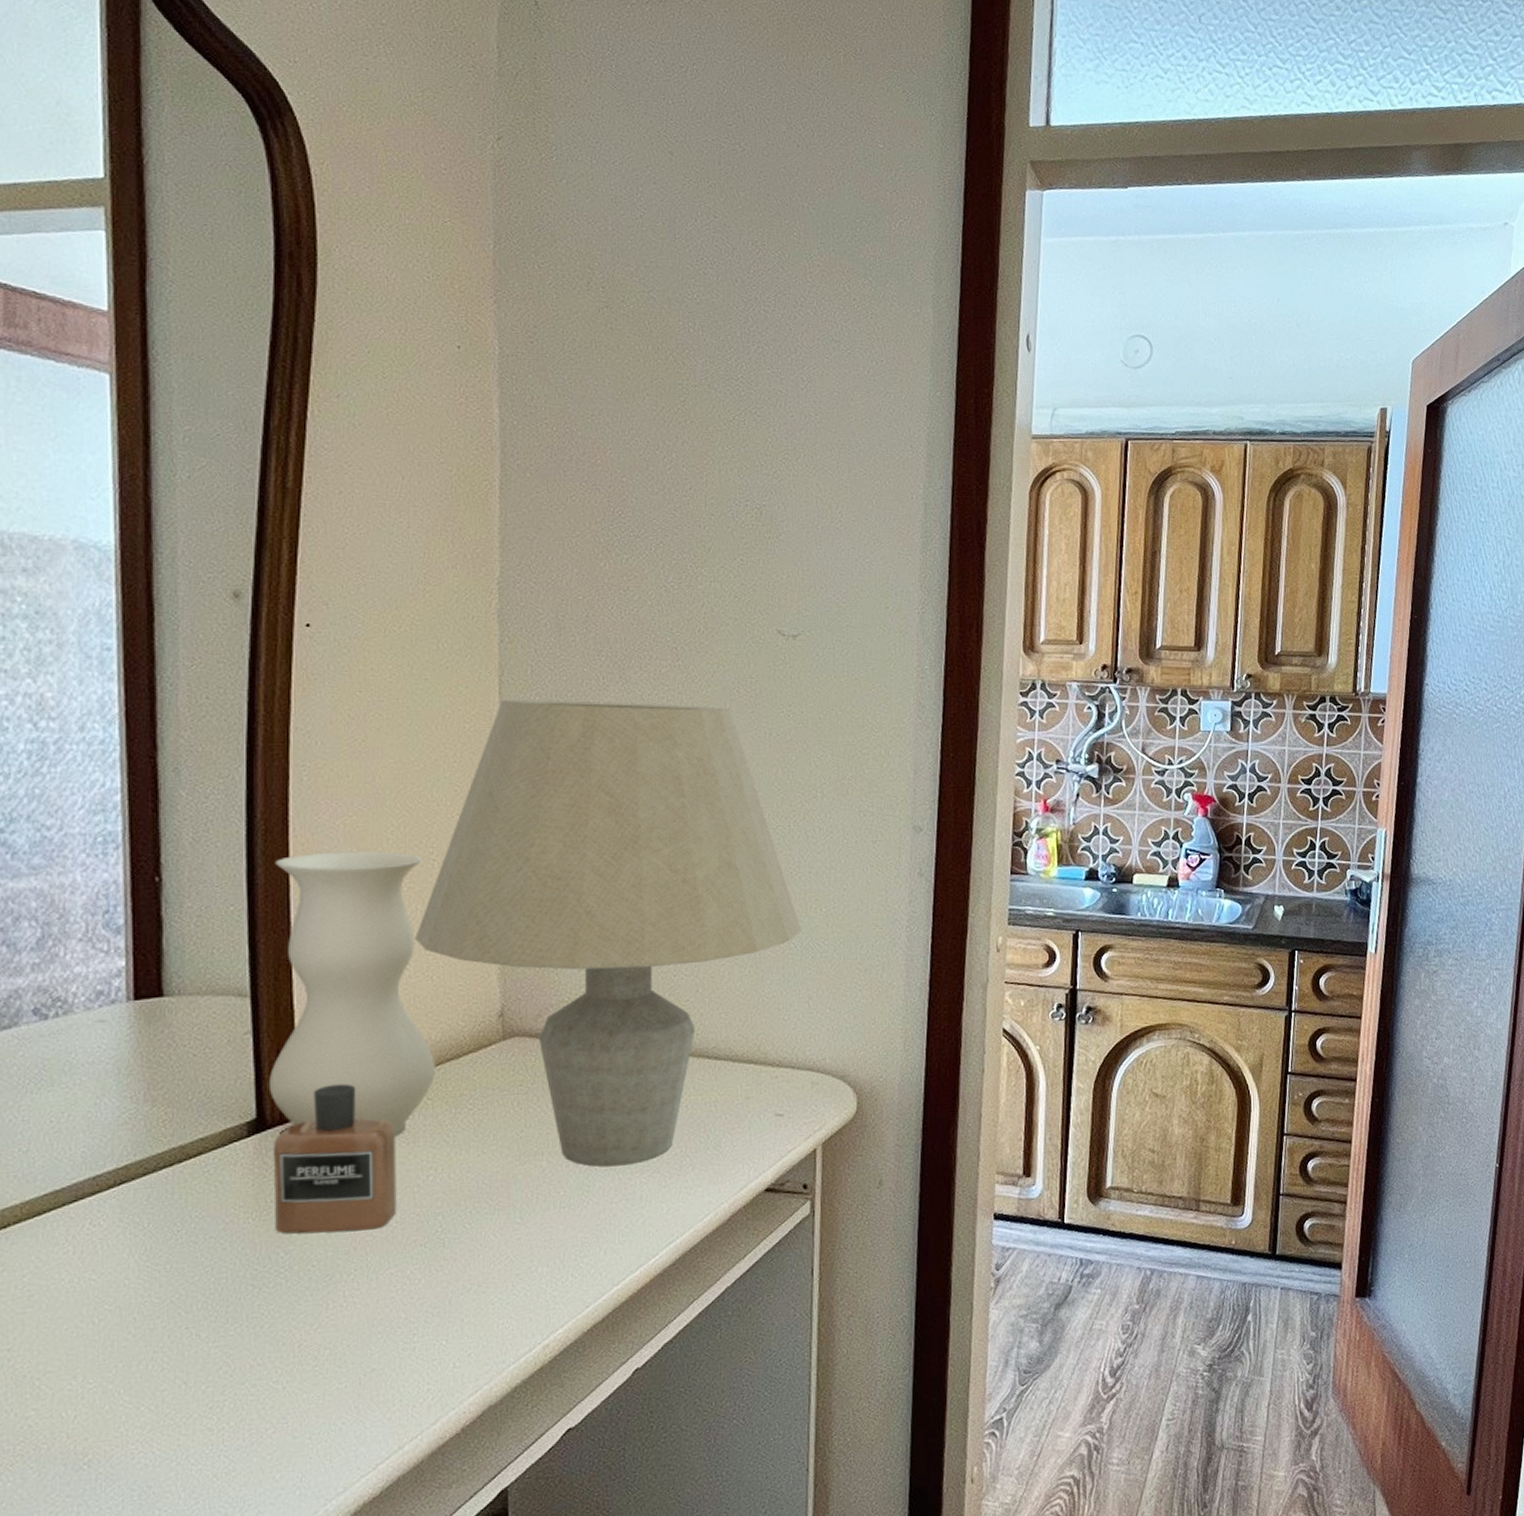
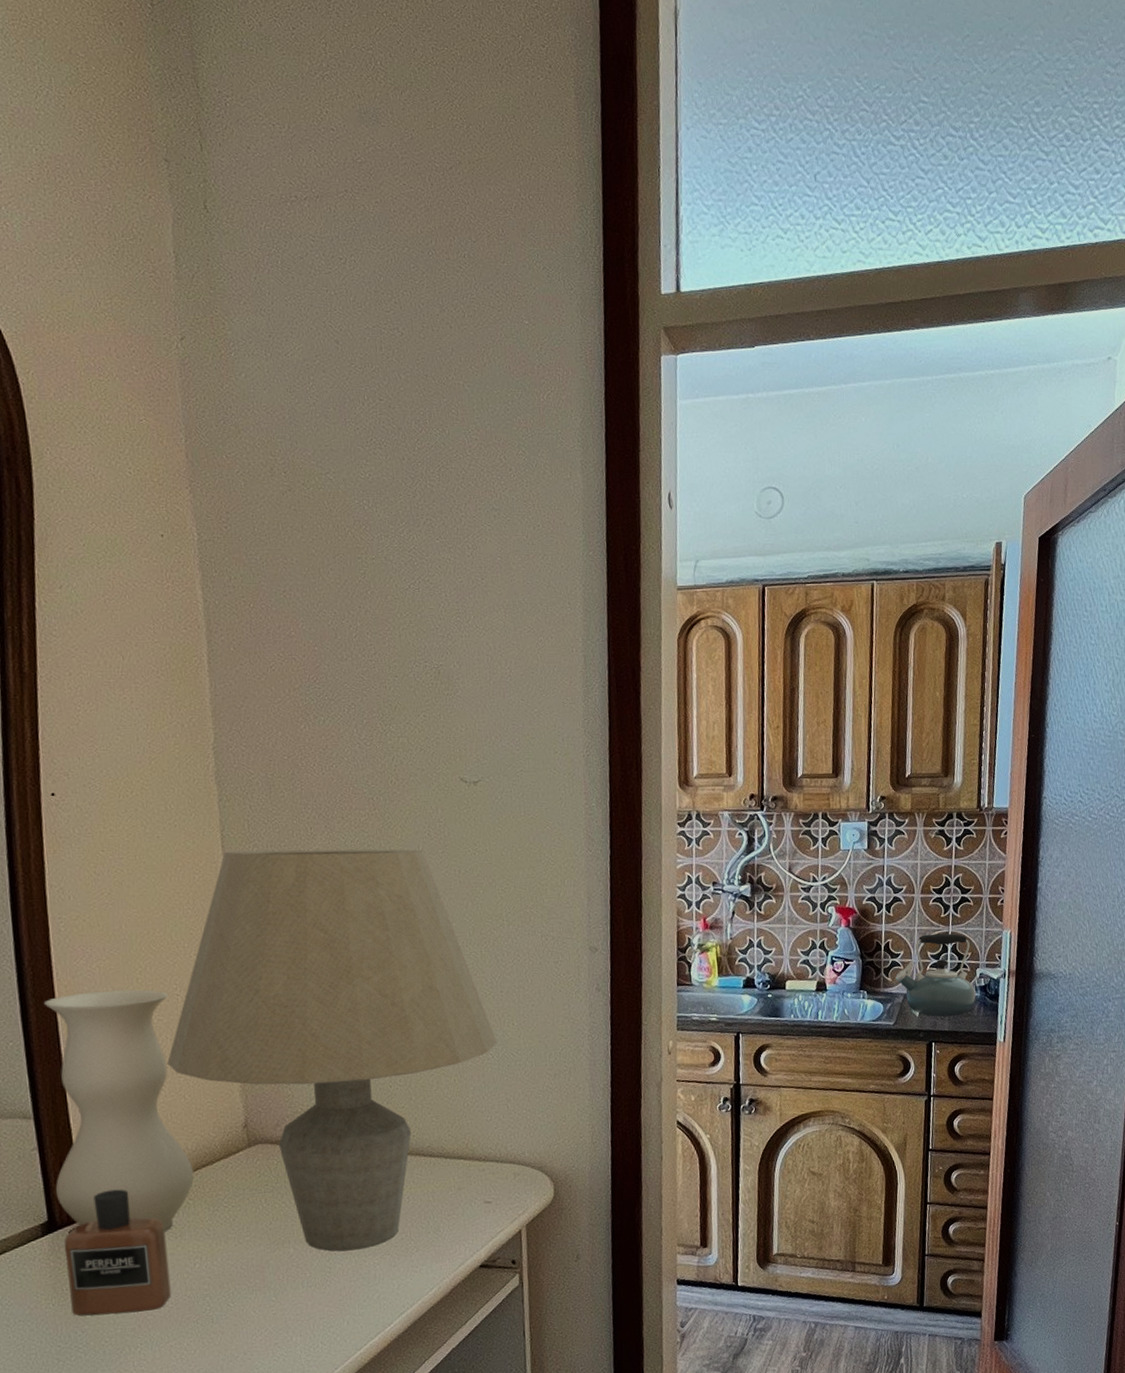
kettle: none [1256,828,1346,923] -> present [895,933,976,1017]

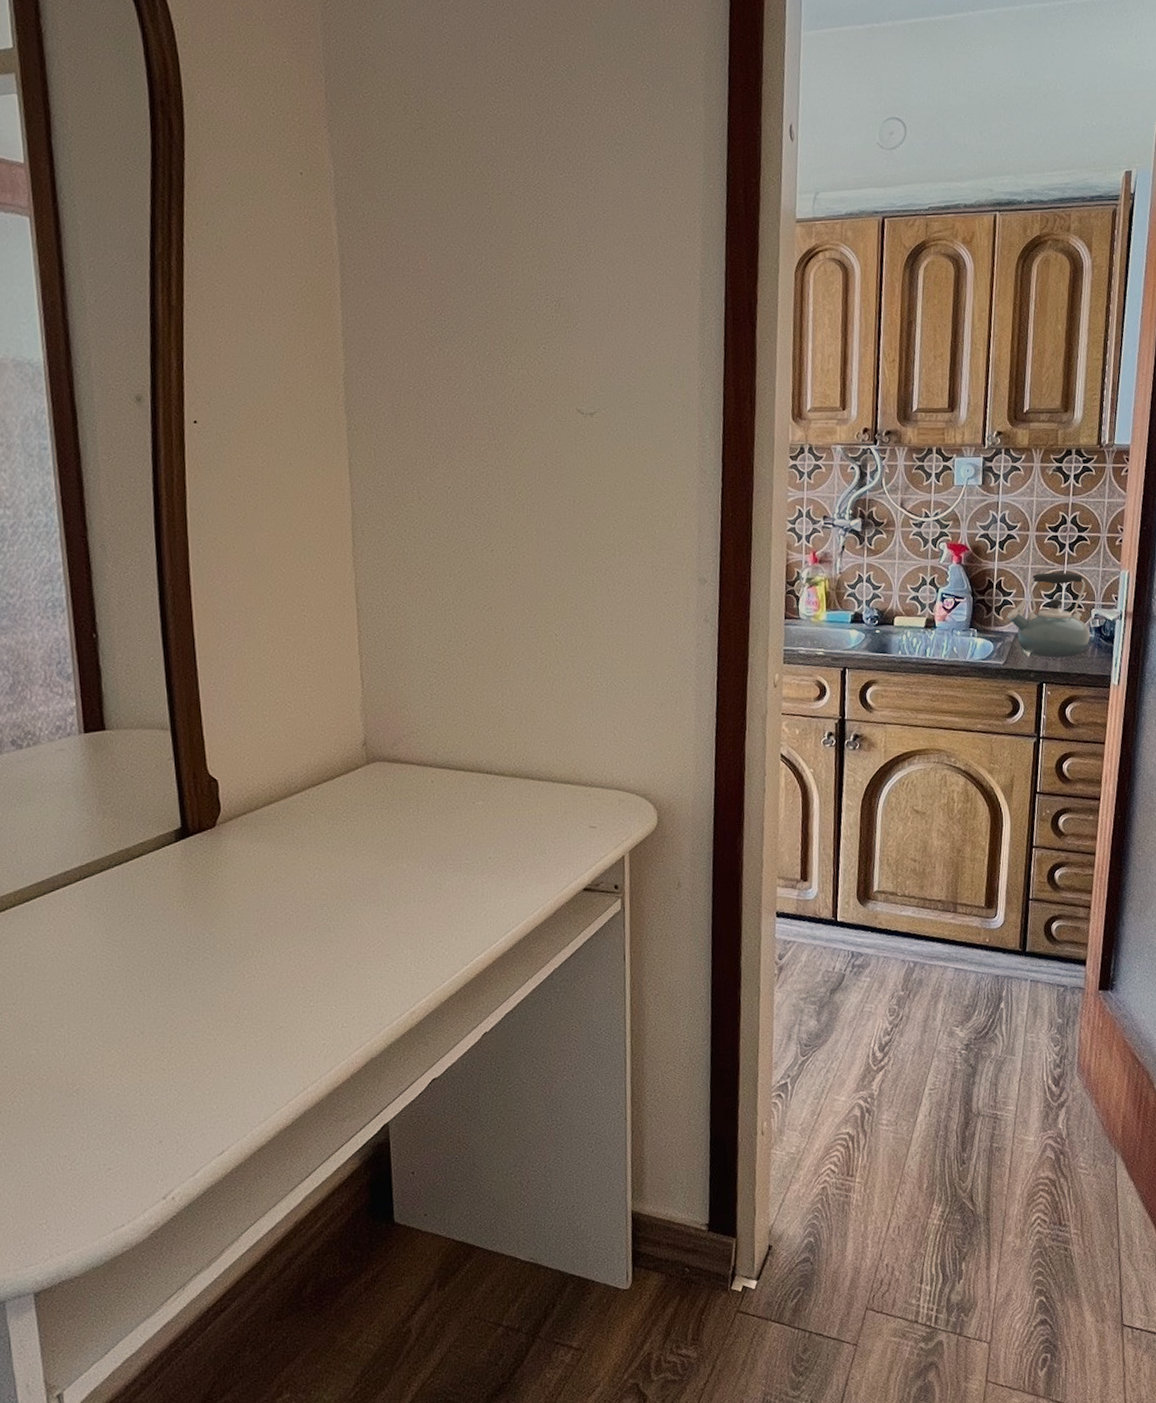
vase: present [43,989,195,1231] -> none [182,609,316,842]
perfume: present [64,1189,172,1316] -> none [195,800,292,919]
table lamp: present [167,849,497,1252] -> none [294,477,606,869]

